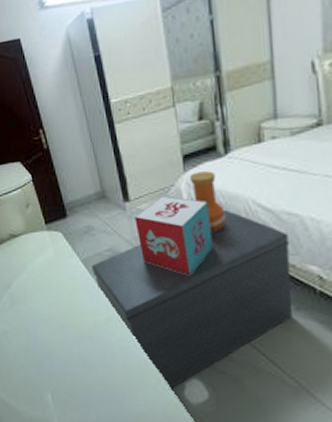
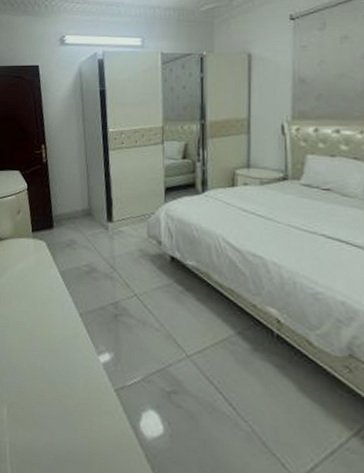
bench: present [91,209,293,390] -> none [68,242,253,419]
decorative box: present [134,196,213,275] -> none [115,222,184,301]
vase: present [189,171,226,231] -> none [168,204,197,262]

